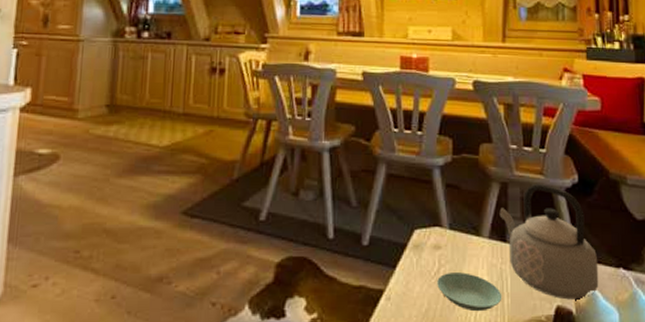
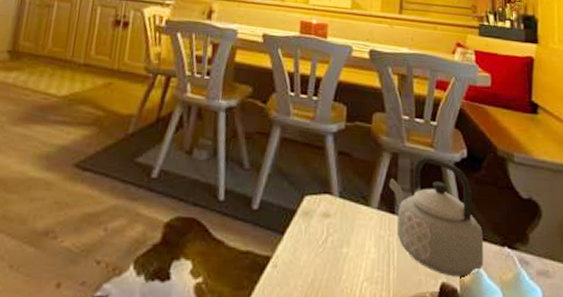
saucer: present [437,272,502,312] -> none [324,242,388,285]

